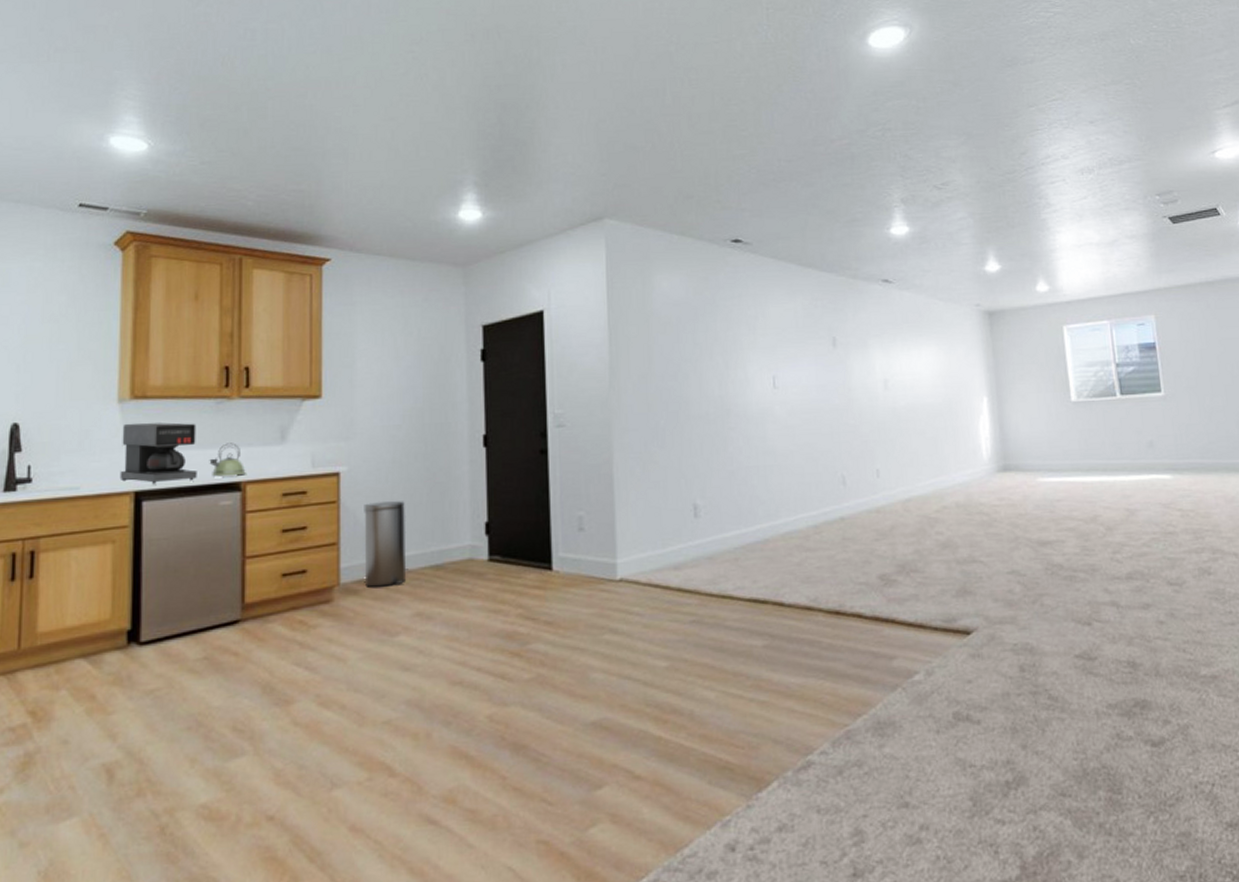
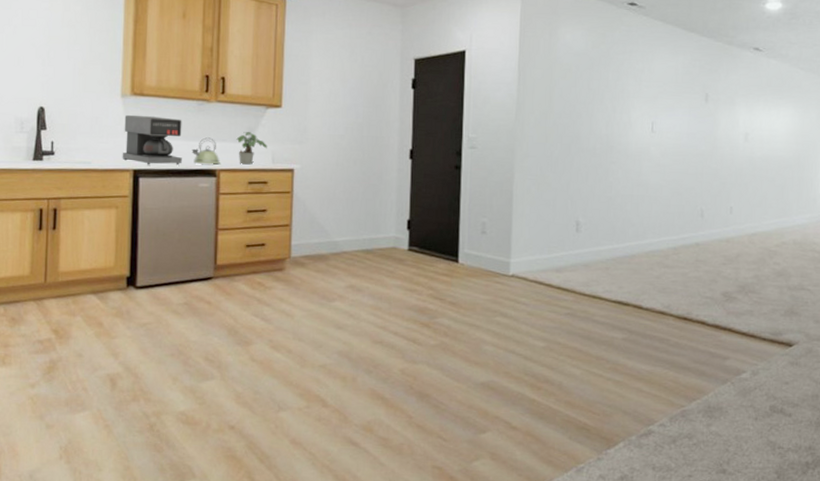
potted plant: none [265,431,305,473] -> present [236,132,267,165]
pedal bin: present [364,501,406,589] -> none [311,195,344,263]

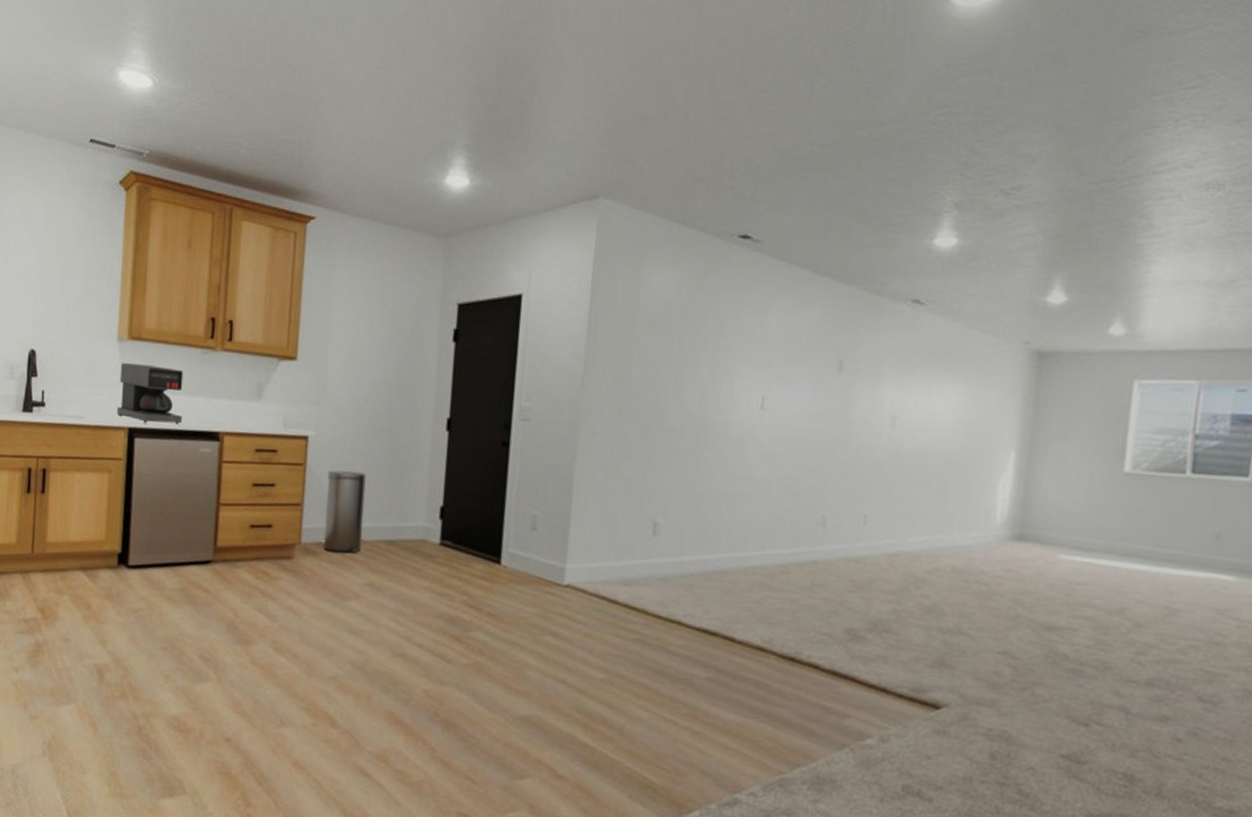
kettle: present [192,137,220,165] -> none [193,393,225,427]
potted plant: present [236,132,267,165] -> none [243,388,279,429]
pedal bin: none [311,195,344,263] -> present [324,470,366,554]

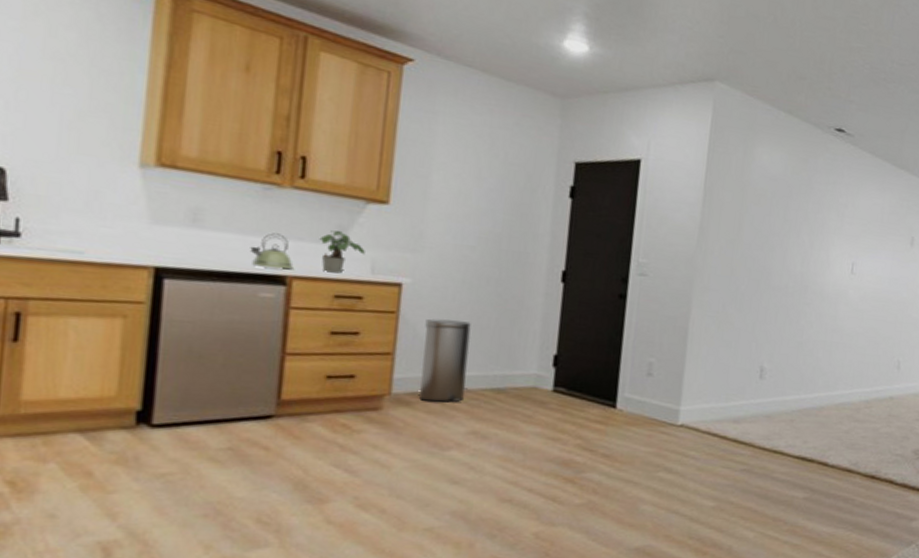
coffee maker: present [116,363,184,425] -> none [136,193,237,267]
kettle: none [193,393,225,427] -> present [250,233,294,270]
potted plant: none [243,388,279,429] -> present [319,230,365,274]

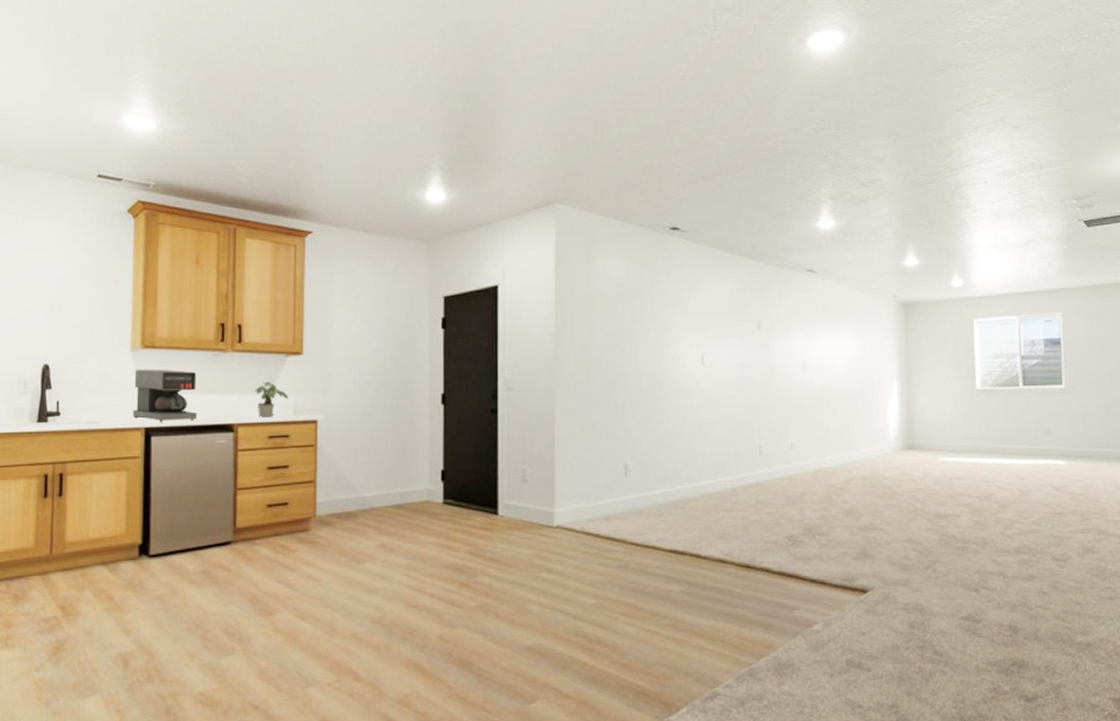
coffee maker: none [136,193,237,267] -> present [132,370,197,423]
kettle: present [250,233,294,270] -> none [207,390,238,419]
pedal bin: present [419,318,471,403] -> none [337,448,372,522]

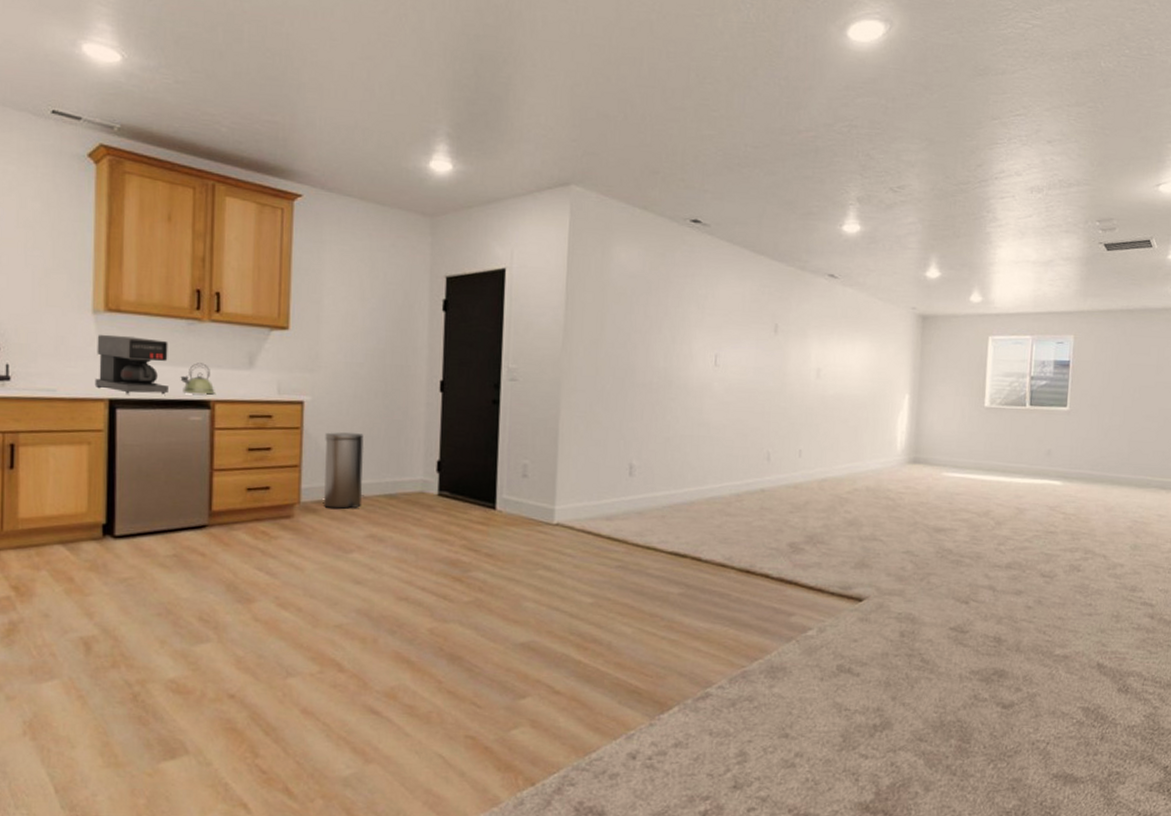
kettle: none [207,390,238,419] -> present [180,363,215,395]
potted plant: present [255,382,288,418] -> none [234,357,272,396]
pedal bin: none [337,448,372,522] -> present [324,432,364,510]

